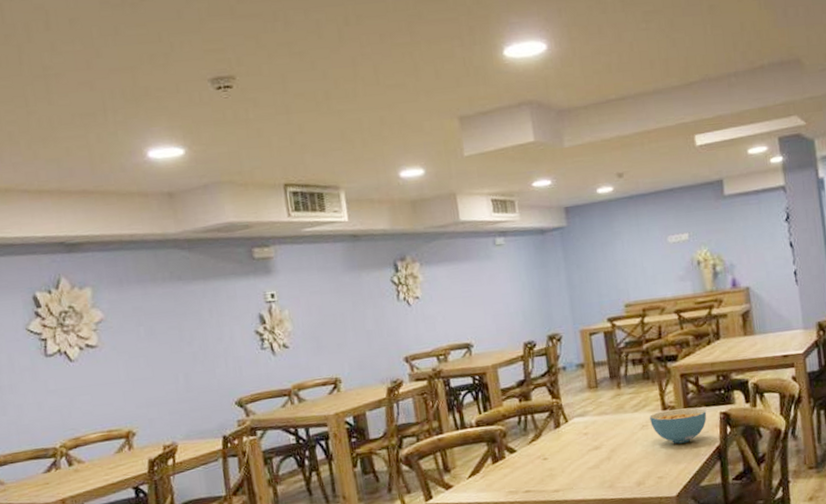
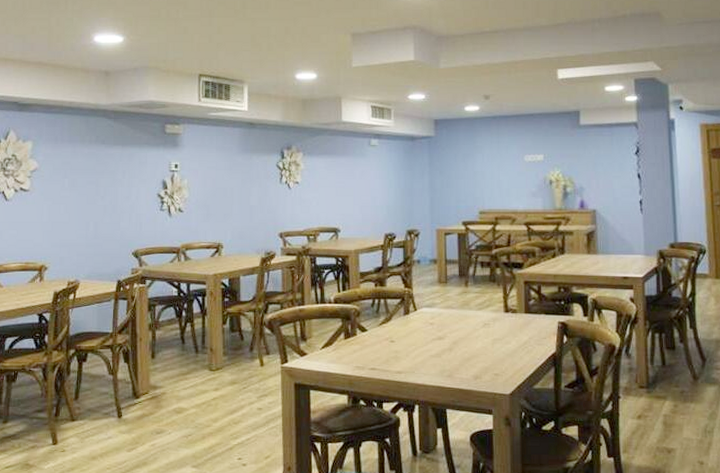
cereal bowl: present [650,408,707,444] -> none [492,313,546,345]

